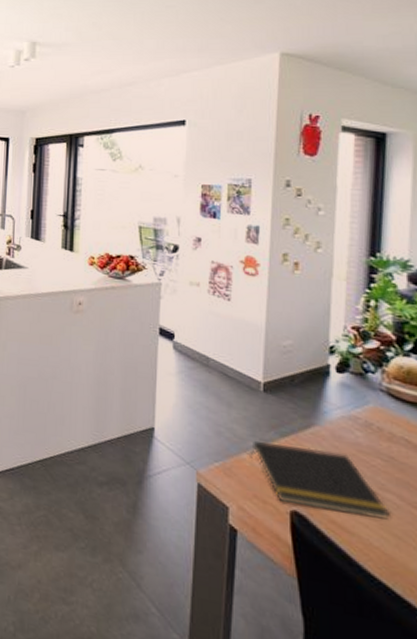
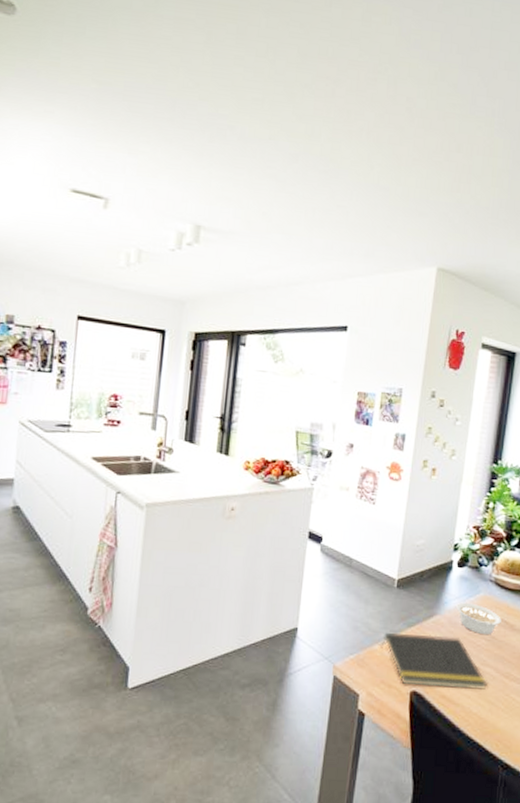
legume: none [339,413,401,455] -> present [456,602,501,635]

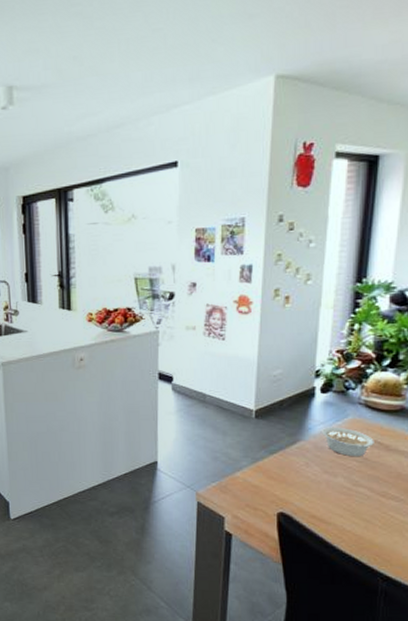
notepad: present [380,632,487,690] -> none [243,460,361,509]

